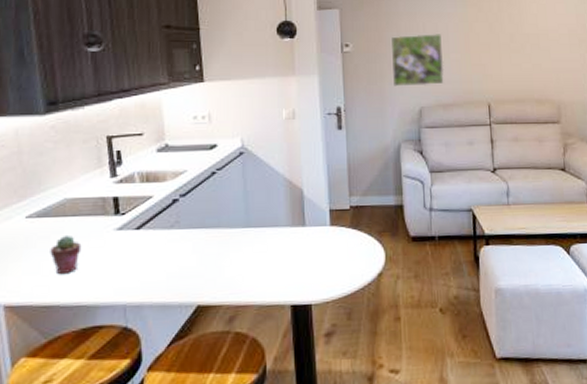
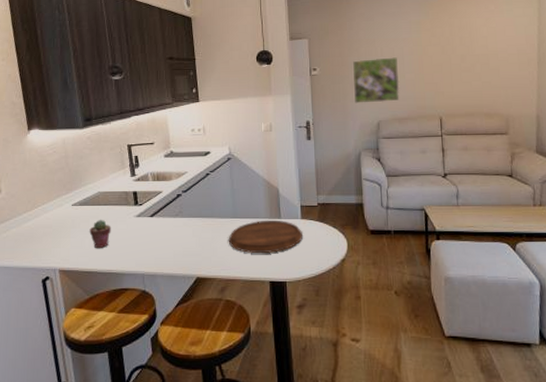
cutting board: none [239,228,332,272] -> present [228,219,303,254]

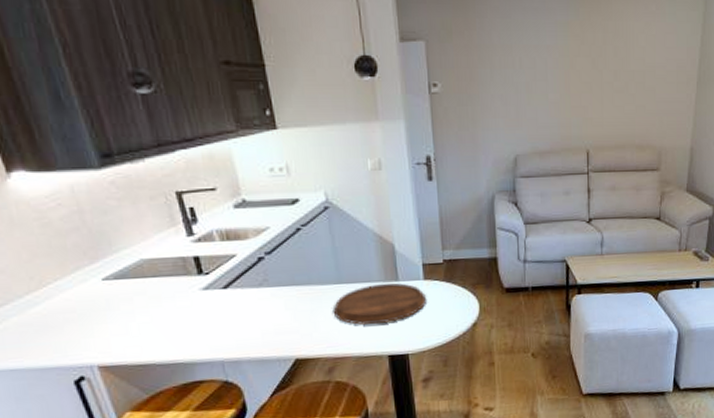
potted succulent: present [89,219,111,249] -> none [135,295,169,335]
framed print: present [352,57,400,103] -> none [483,71,542,132]

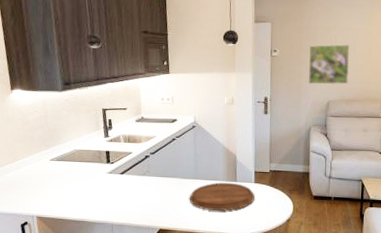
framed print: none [483,71,542,132] -> present [309,44,350,85]

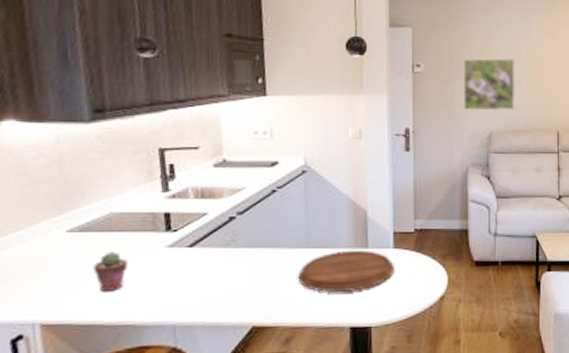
potted succulent: none [65,174,85,200] -> present [93,250,129,293]

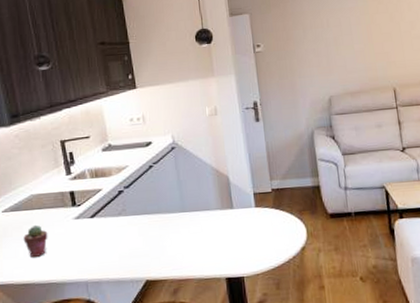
cutting board: present [298,249,394,294] -> none [177,210,258,250]
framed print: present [463,58,516,111] -> none [297,28,350,79]

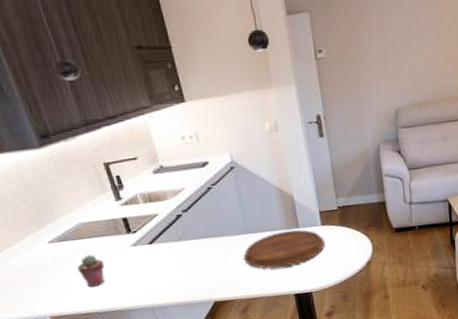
cutting board: none [177,210,258,250] -> present [243,229,325,269]

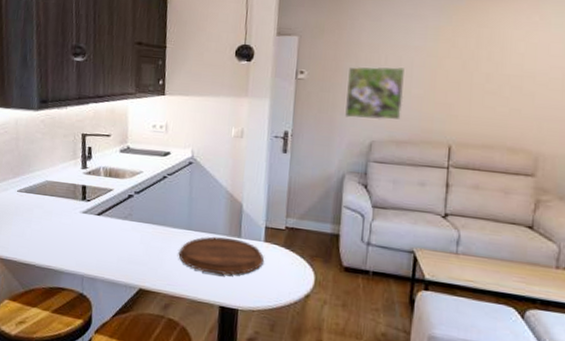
potted succulent: present [77,254,105,288] -> none [32,210,56,242]
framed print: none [363,30,418,90] -> present [345,66,404,120]

